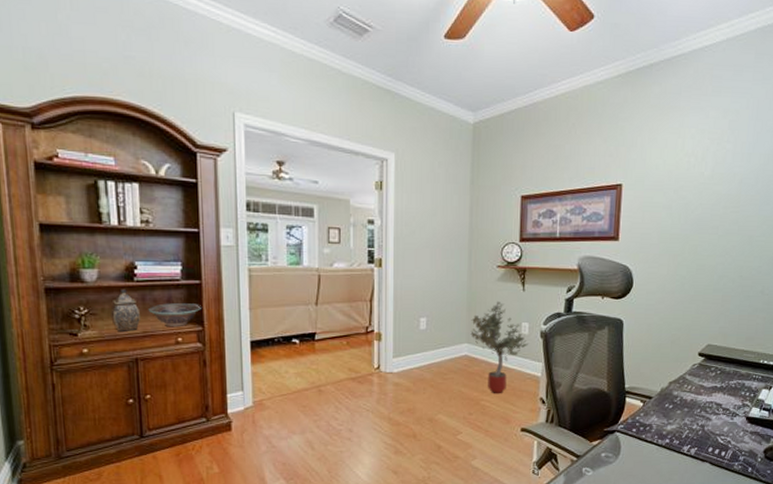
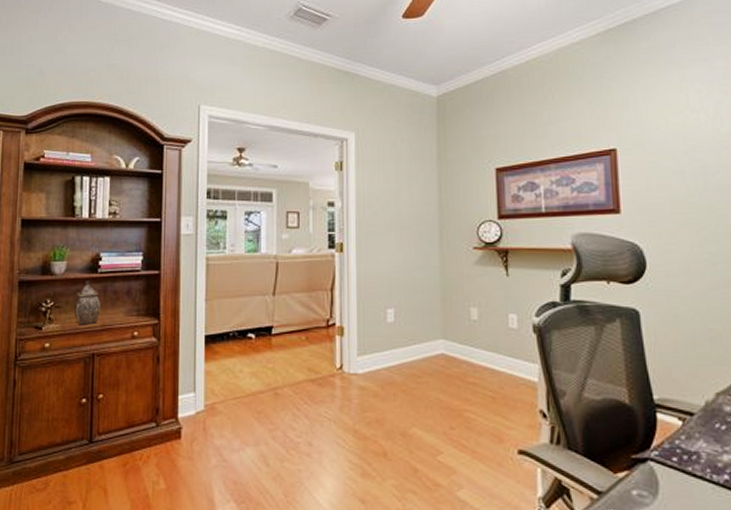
decorative bowl: present [148,302,201,326] -> none [108,294,158,319]
potted tree: present [470,301,528,393] -> none [446,288,518,402]

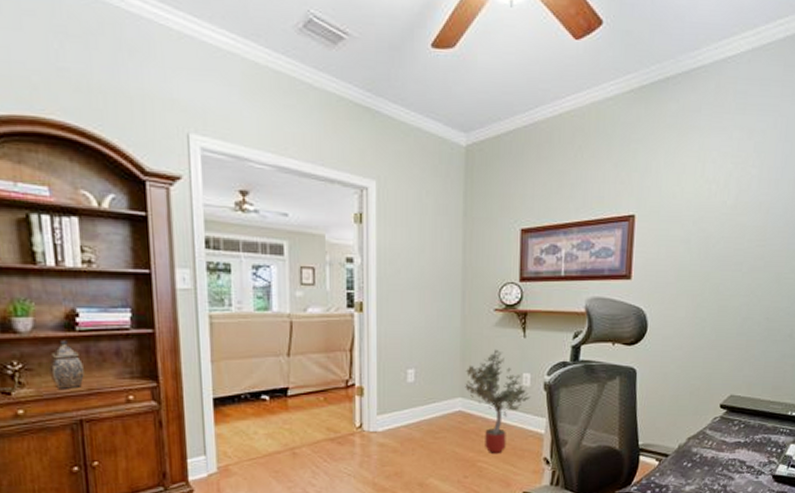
potted tree: none [446,288,518,402] -> present [465,349,530,453]

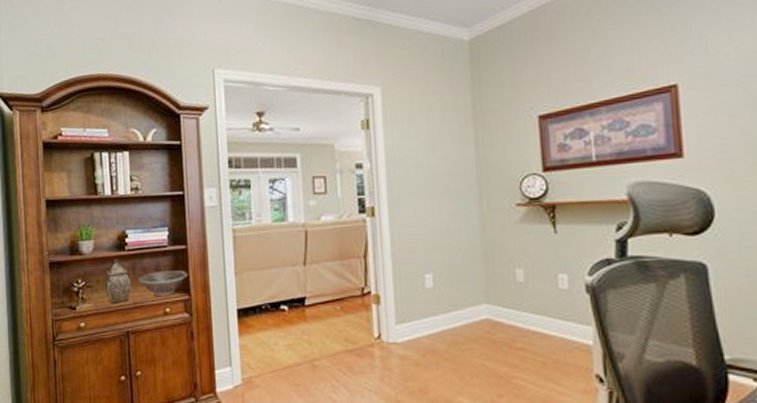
decorative bowl: none [93,354,155,382] -> present [138,269,188,296]
potted tree: present [465,349,530,453] -> none [489,248,570,368]

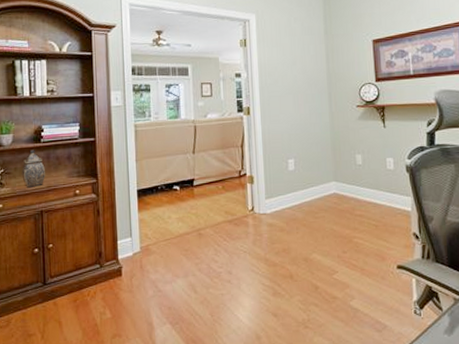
decorative bowl: present [138,269,188,296] -> none [52,158,95,180]

